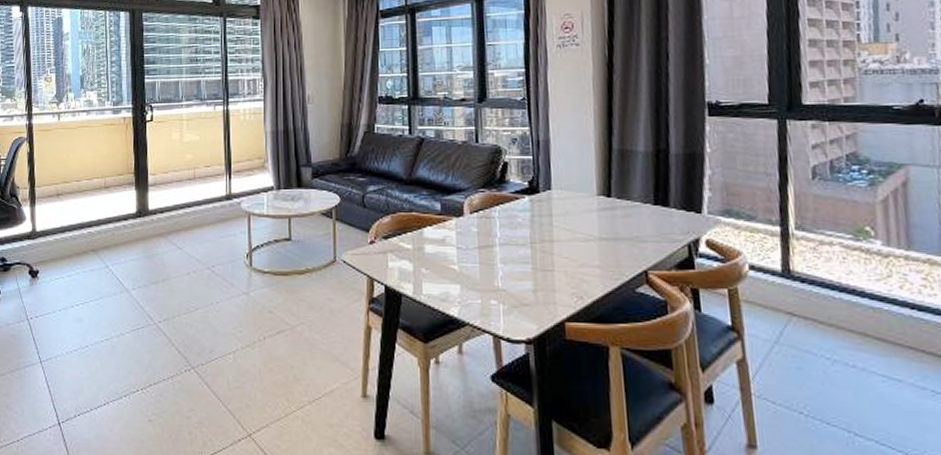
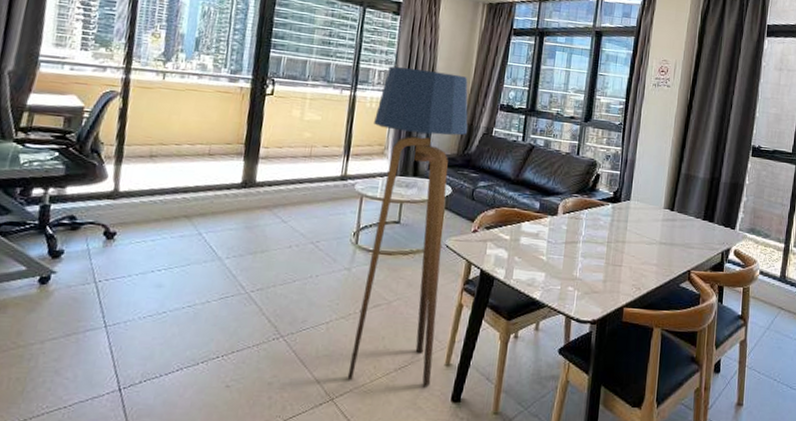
floor lamp: none [250,71,349,423] -> present [347,66,468,388]

